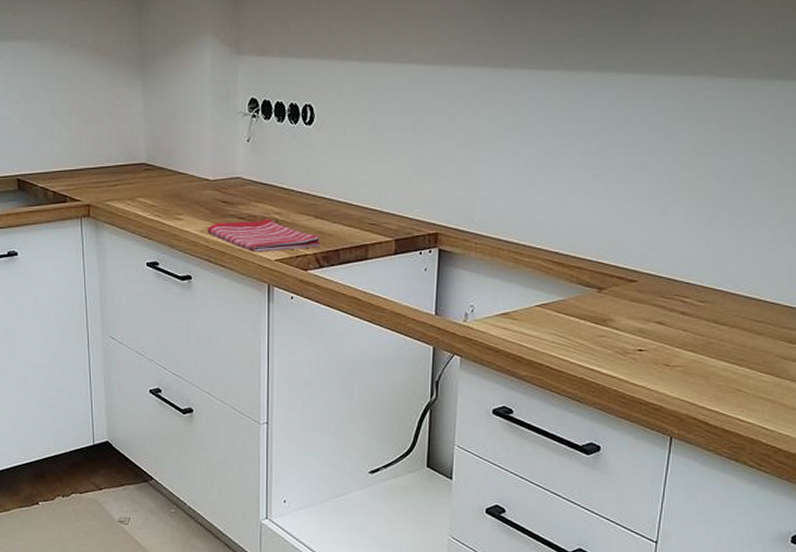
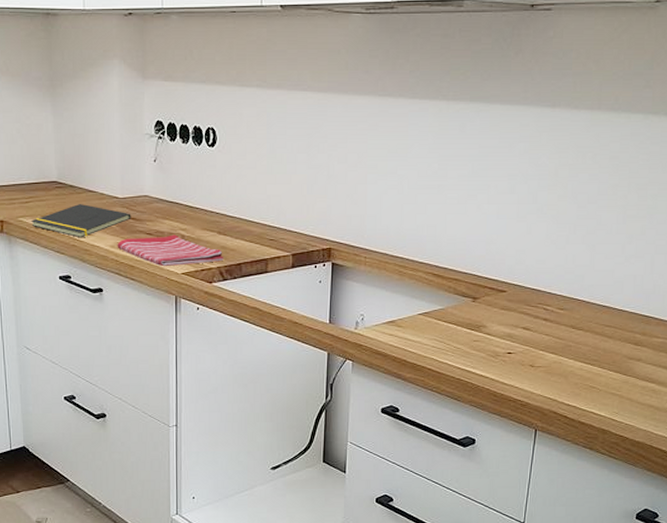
notepad: none [119,187,223,223] -> present [31,204,131,238]

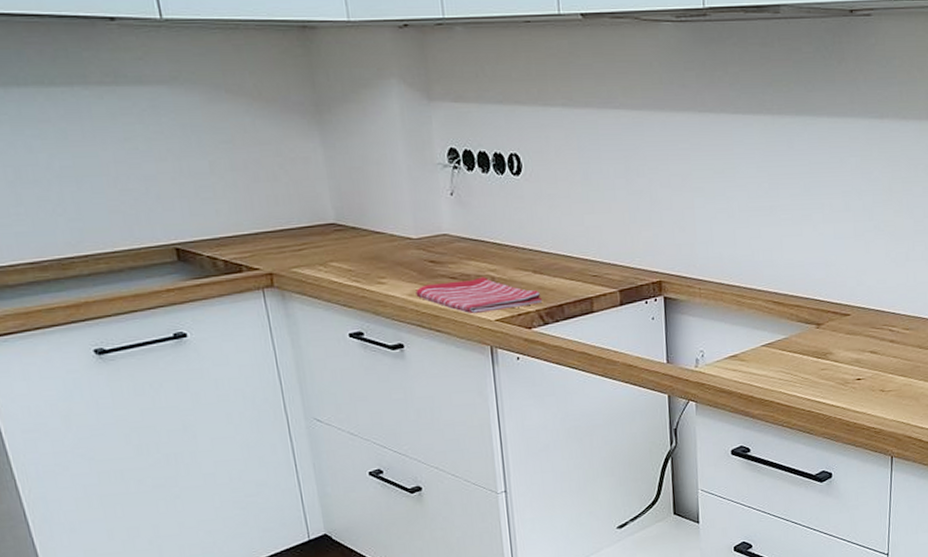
notepad: present [31,204,131,238] -> none [308,248,430,288]

